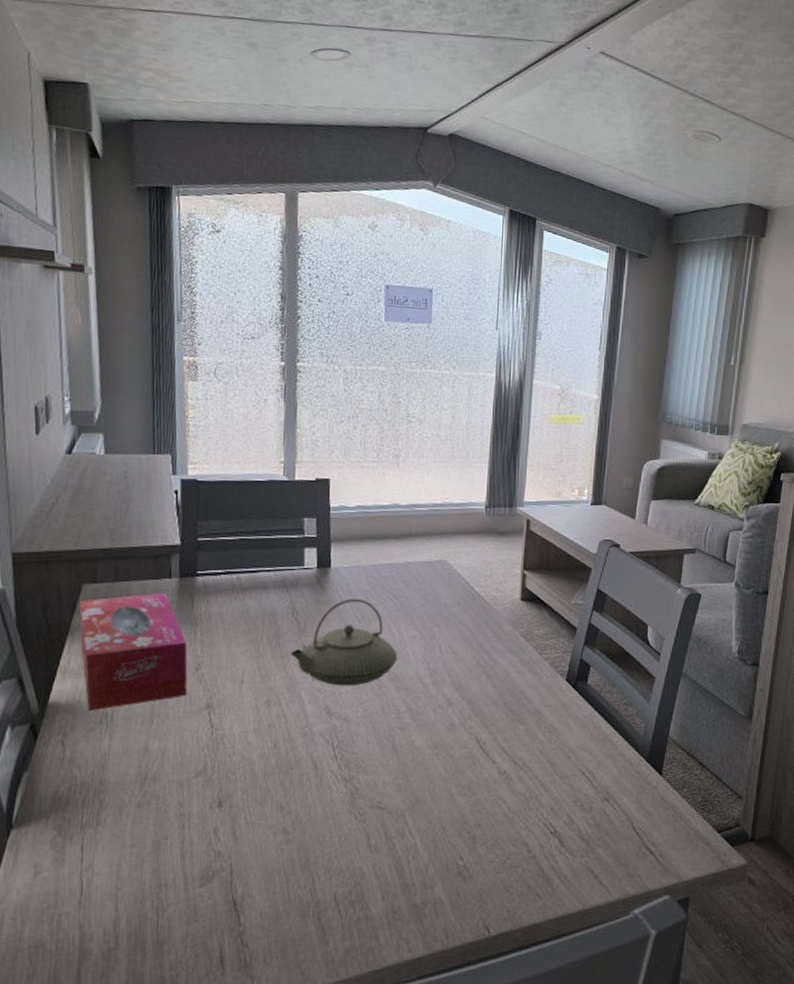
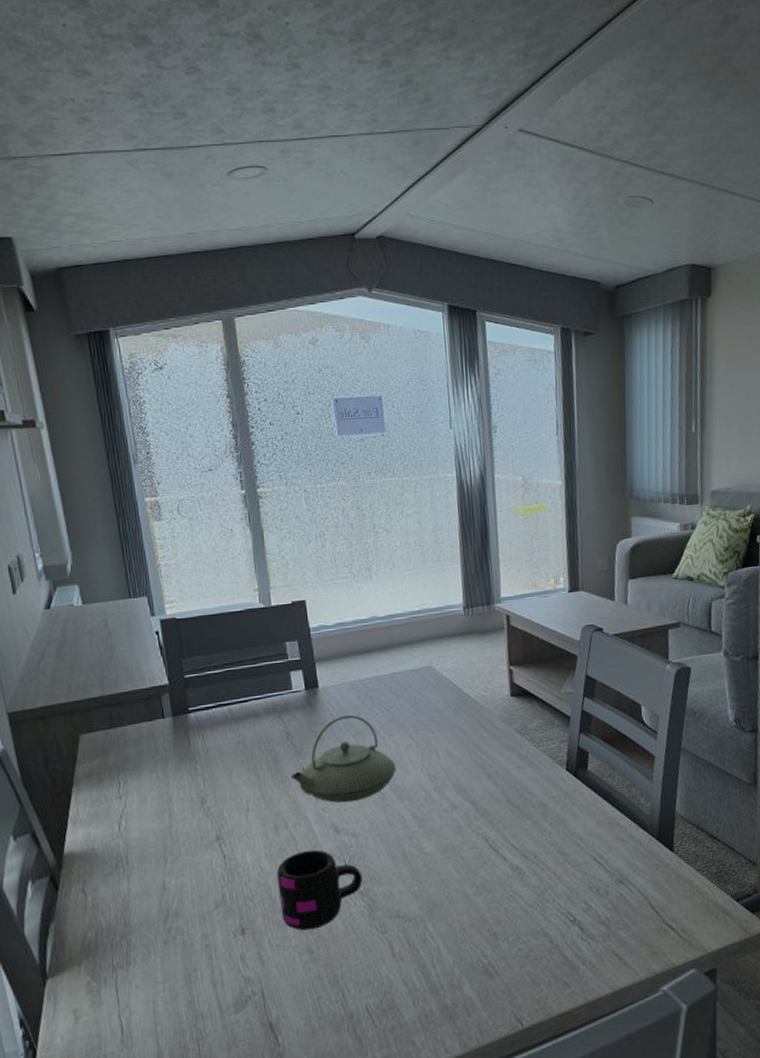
tissue box: present [79,593,188,711] -> none [79,734,196,857]
mug: none [261,729,348,811] -> present [276,849,362,931]

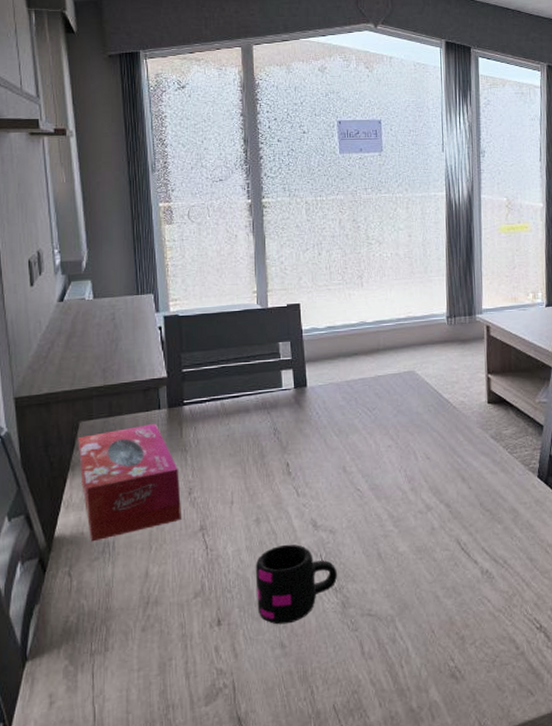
tissue box: none [79,734,196,857] -> present [77,424,181,542]
teapot: present [290,715,397,803] -> none [275,415,376,500]

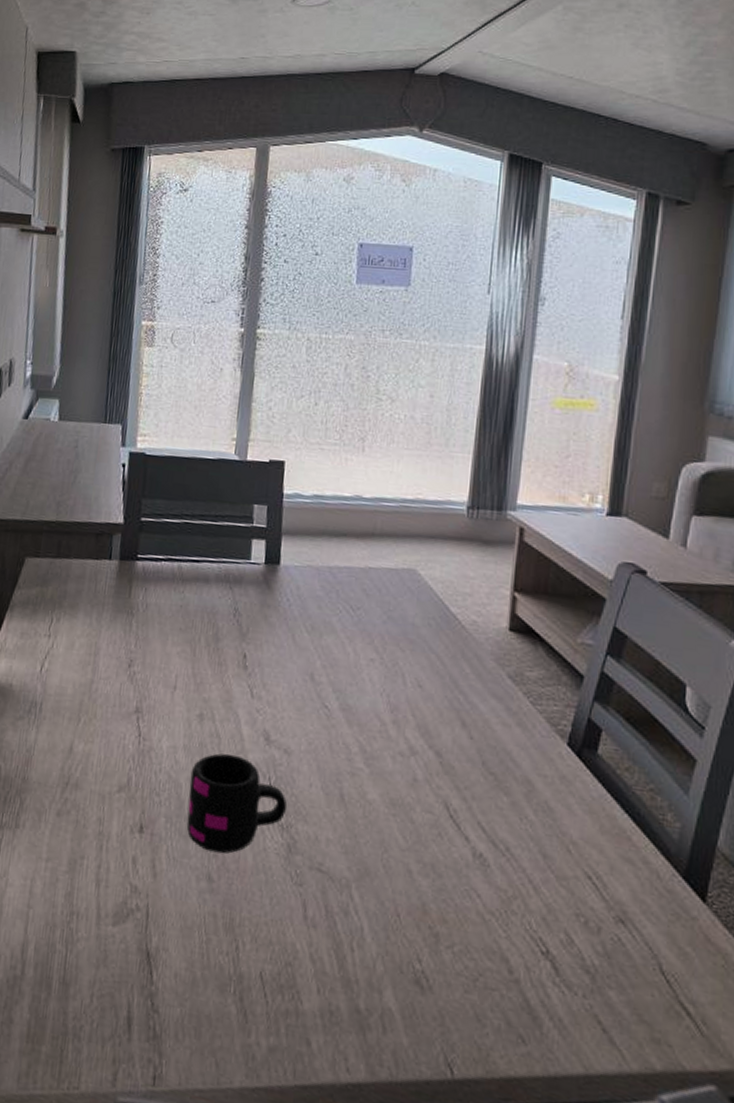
tissue box: present [77,424,181,542] -> none [18,574,121,698]

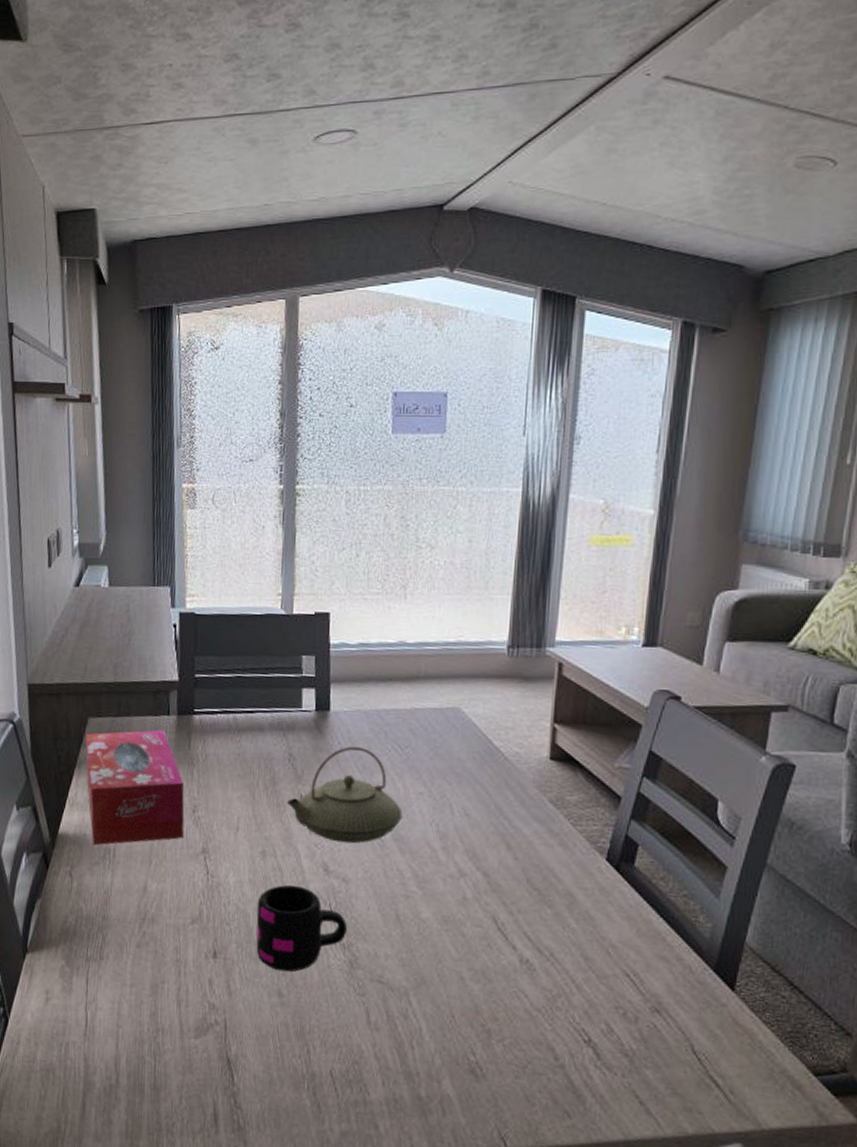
tissue box: none [18,574,121,698] -> present [85,730,184,846]
teapot: none [228,604,352,712] -> present [286,747,403,844]

